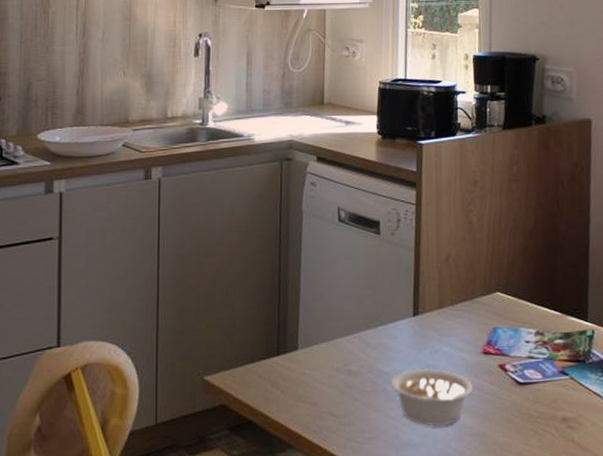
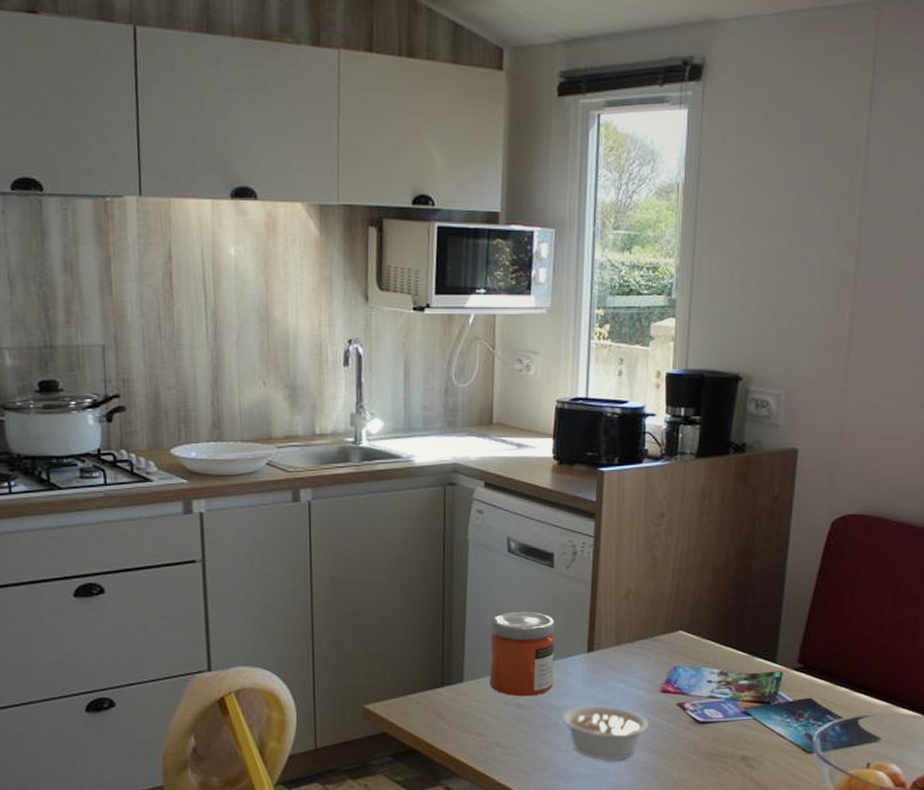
jam jar: none [322,277,383,363] -> present [489,611,555,697]

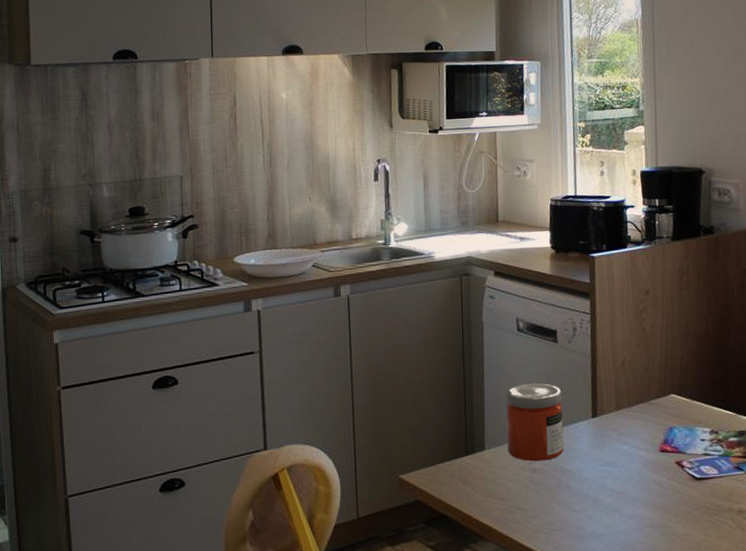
legume: present [561,704,650,761] -> none [573,465,653,519]

